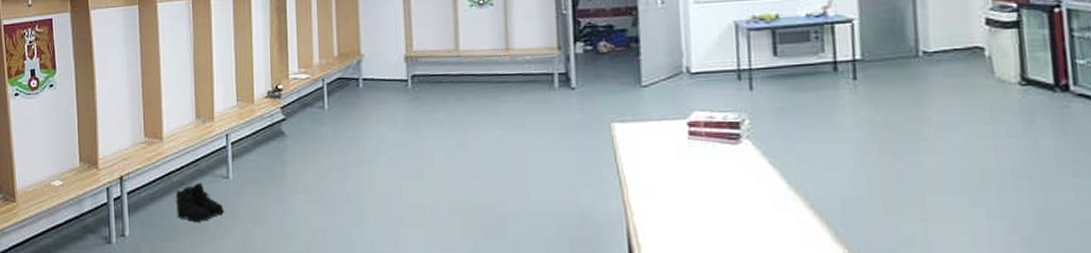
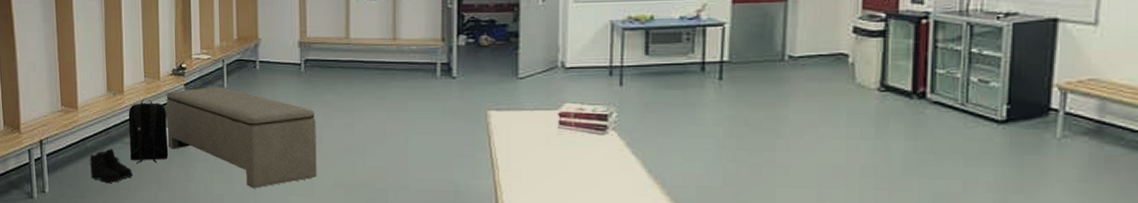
backpack: none [219,123,263,198] -> present [128,97,168,164]
bench: none [261,109,429,221] -> present [166,87,317,188]

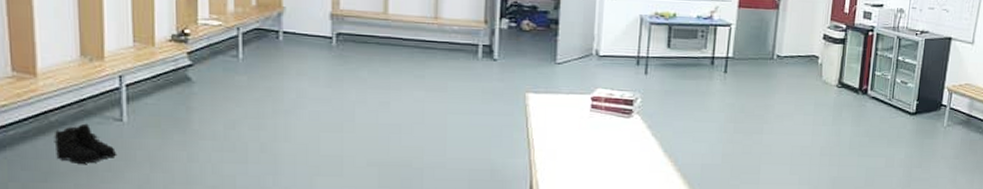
backpack: present [128,97,168,164] -> none [110,65,164,142]
bench: present [166,87,317,188] -> none [163,57,348,169]

